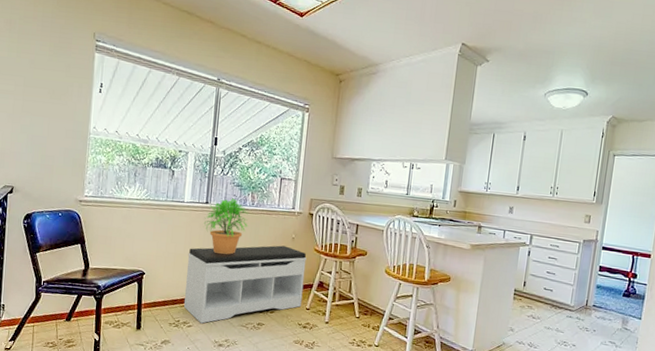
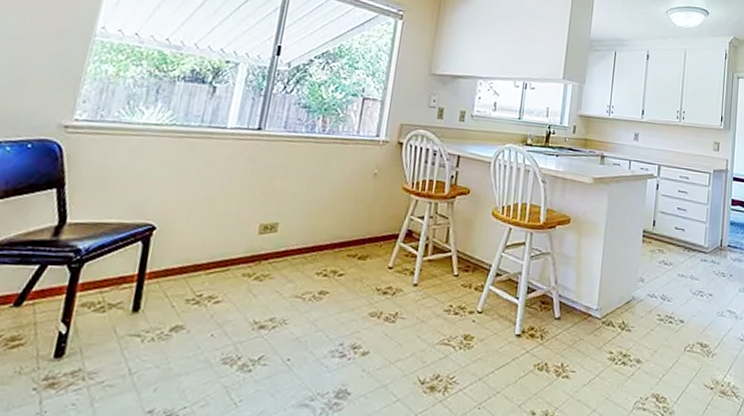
bench: present [184,245,307,324] -> none [212,183,392,297]
potted plant: present [203,198,248,255] -> none [252,123,317,198]

